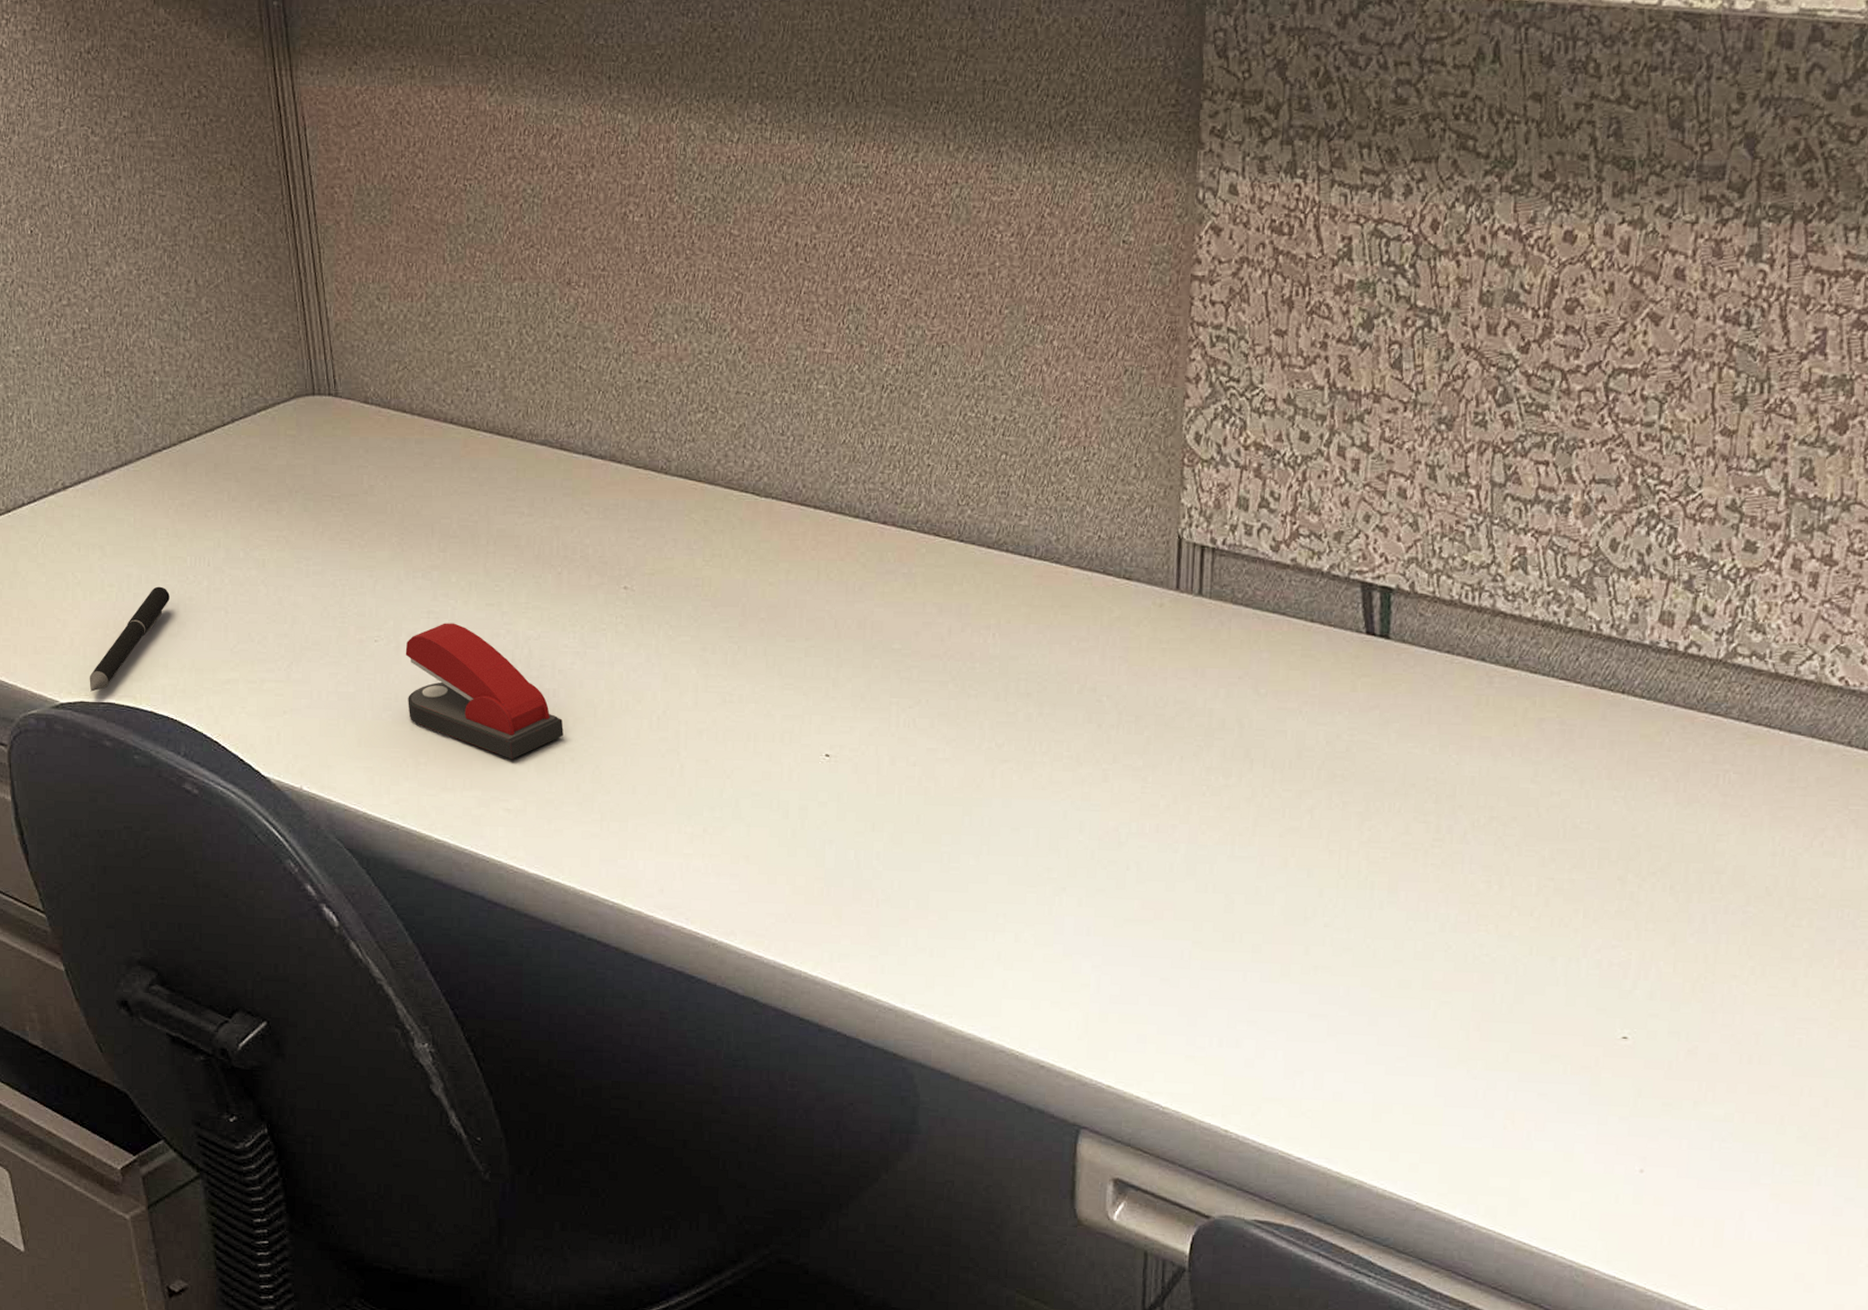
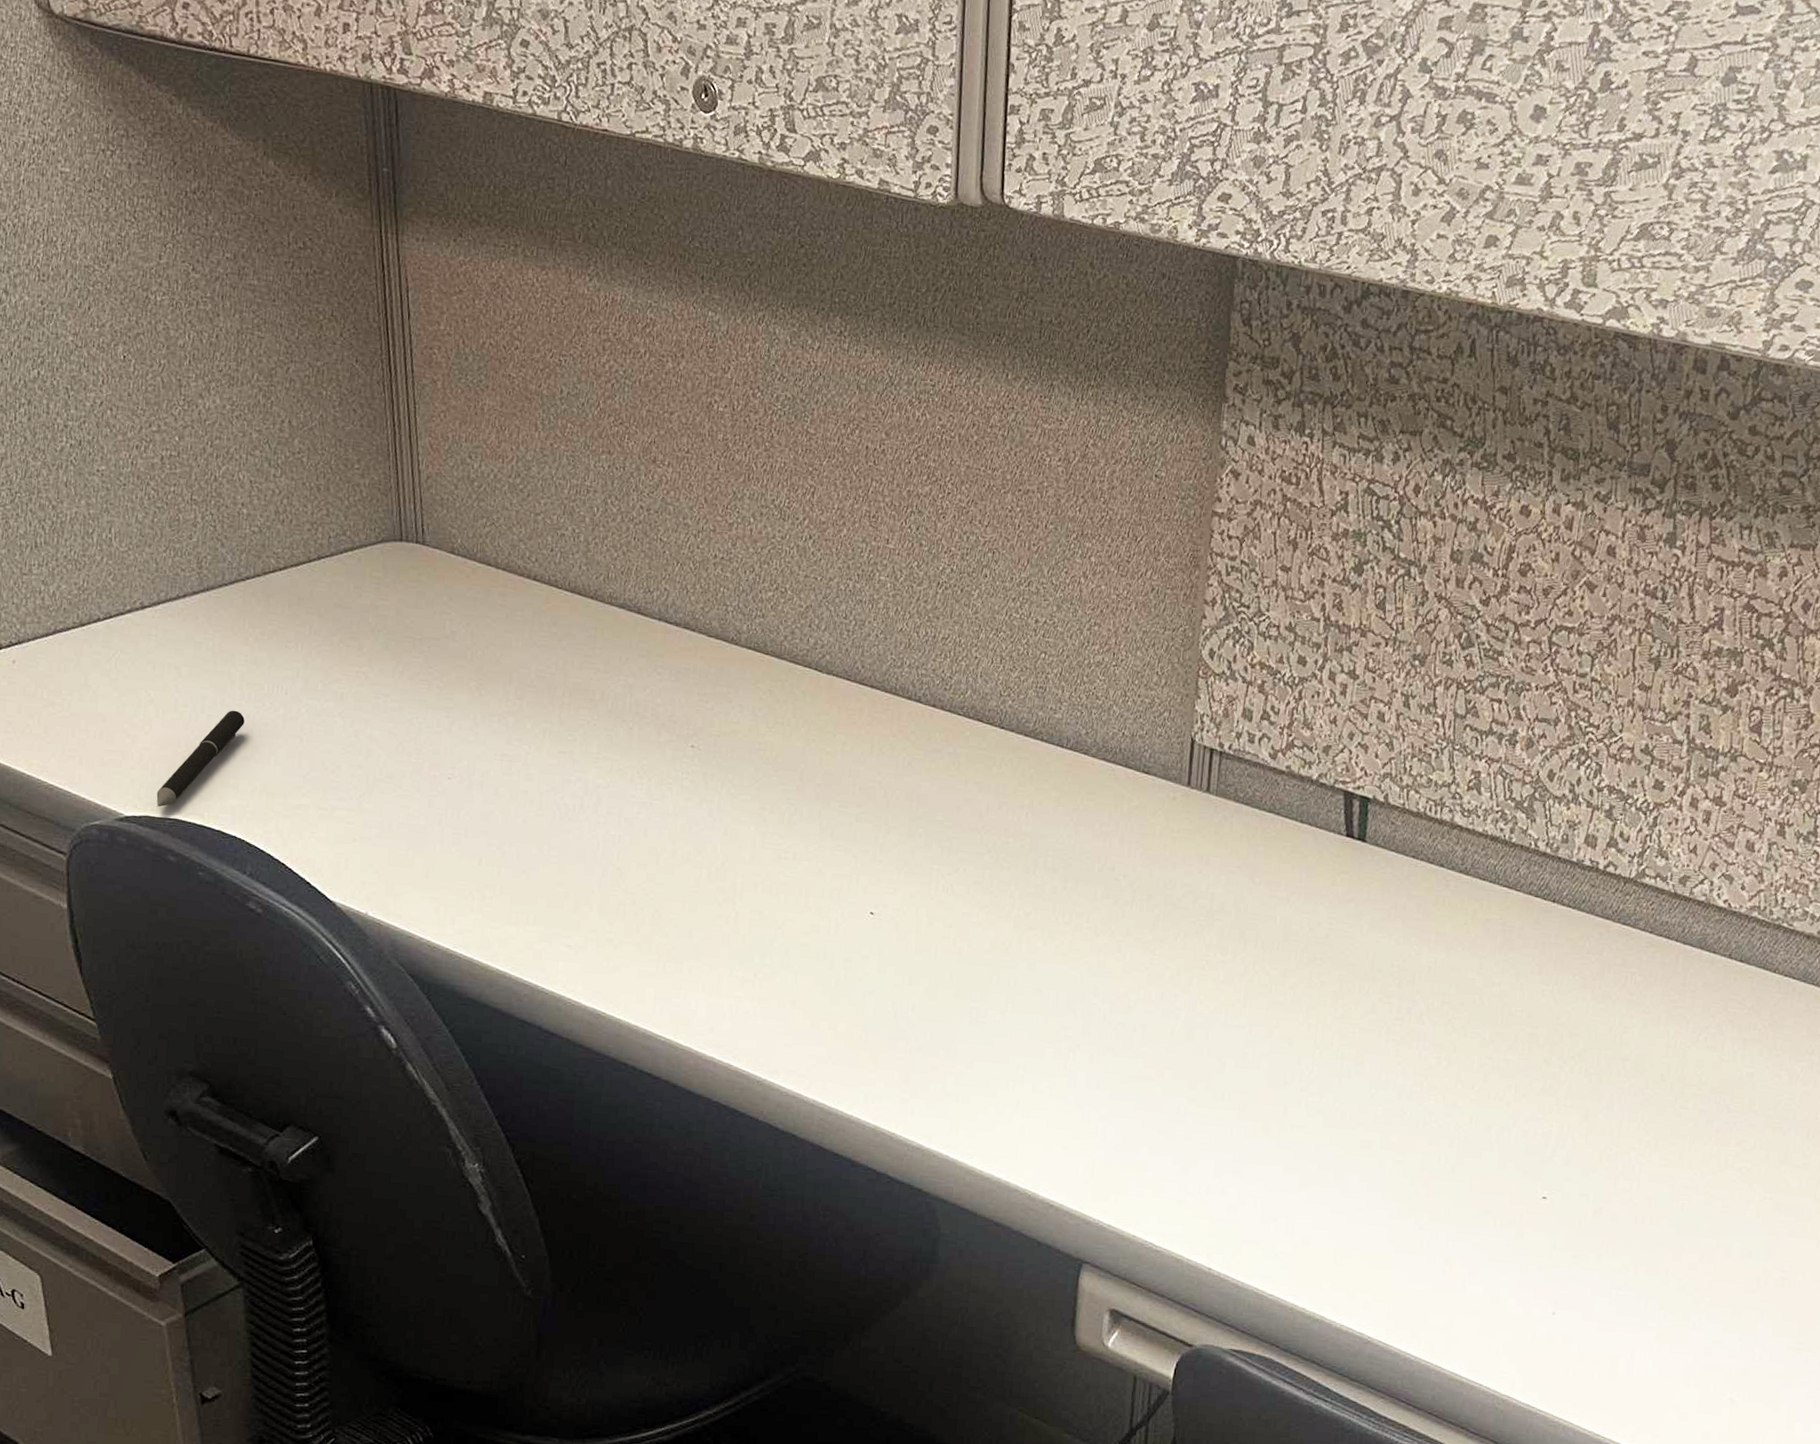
stapler: present [405,623,563,760] -> none [477,766,627,899]

